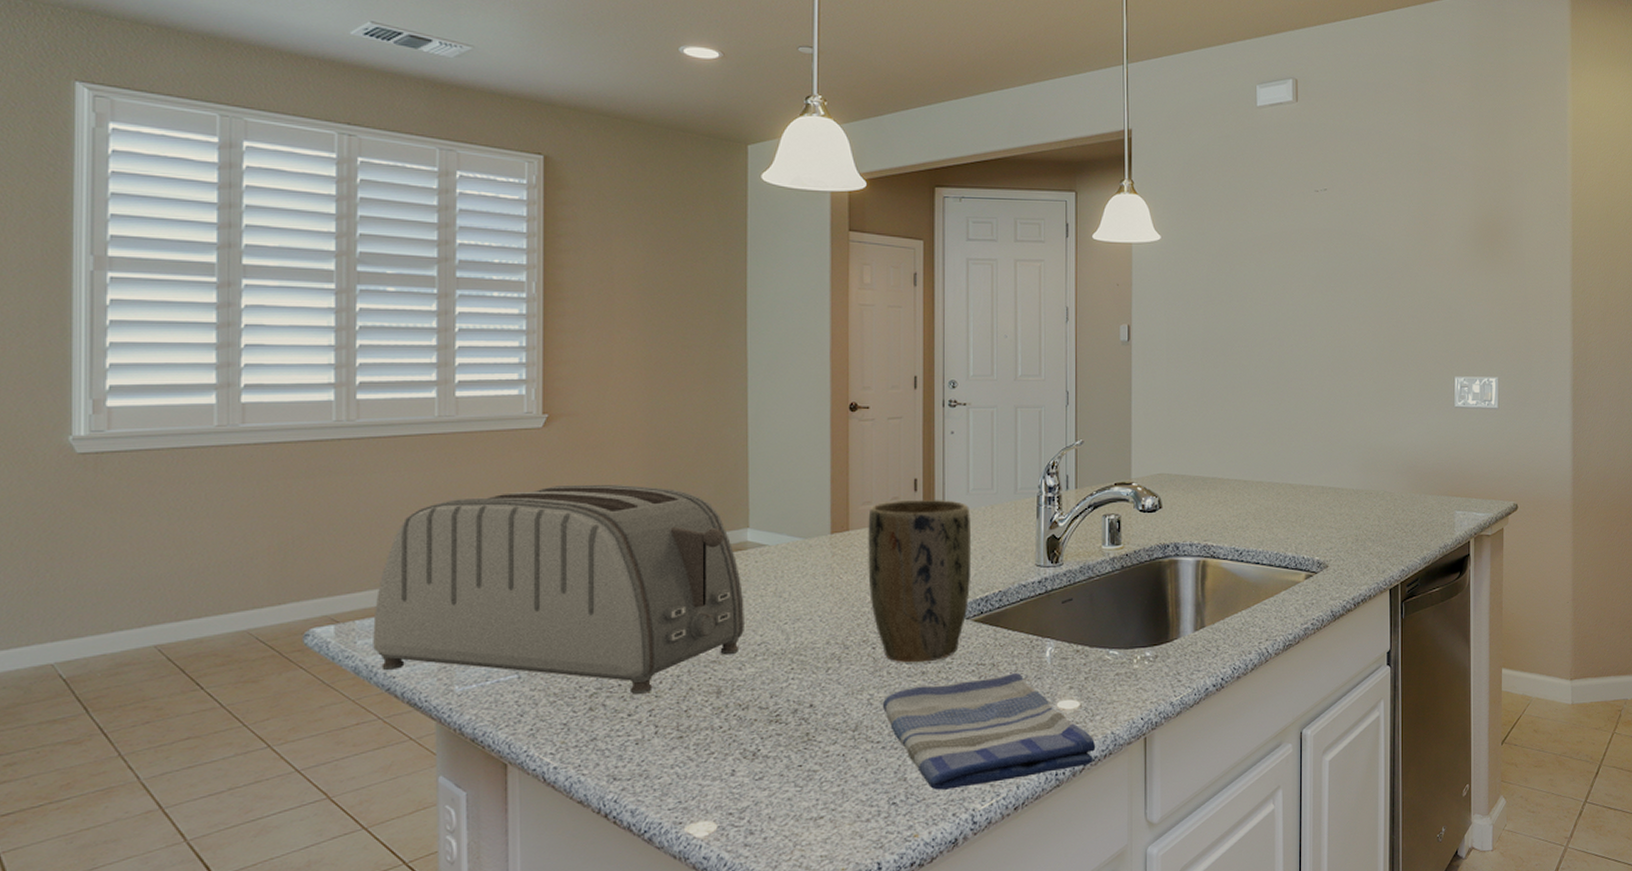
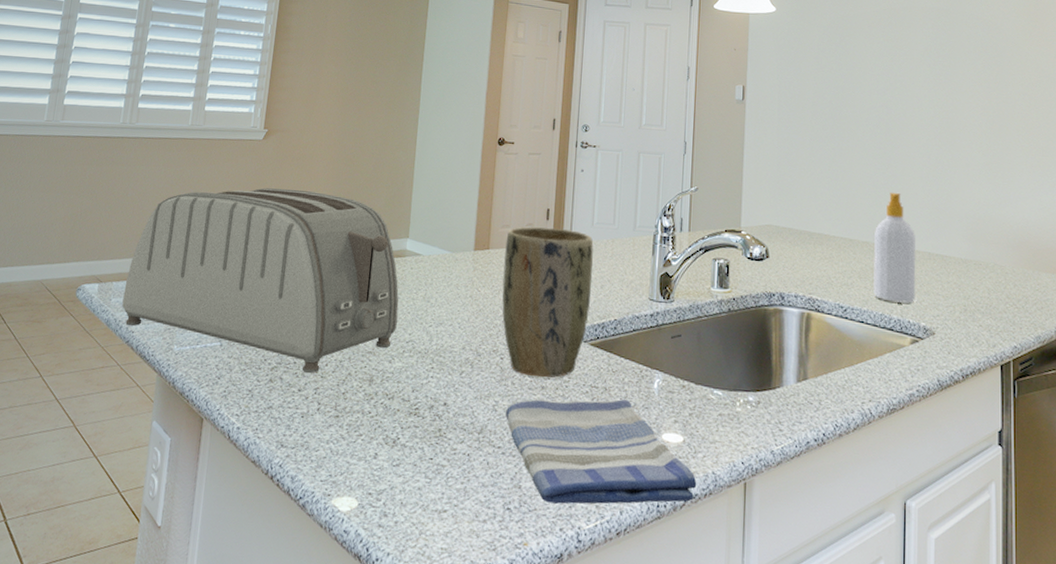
soap bottle: none [1268,429,1310,540] -> present [873,193,916,303]

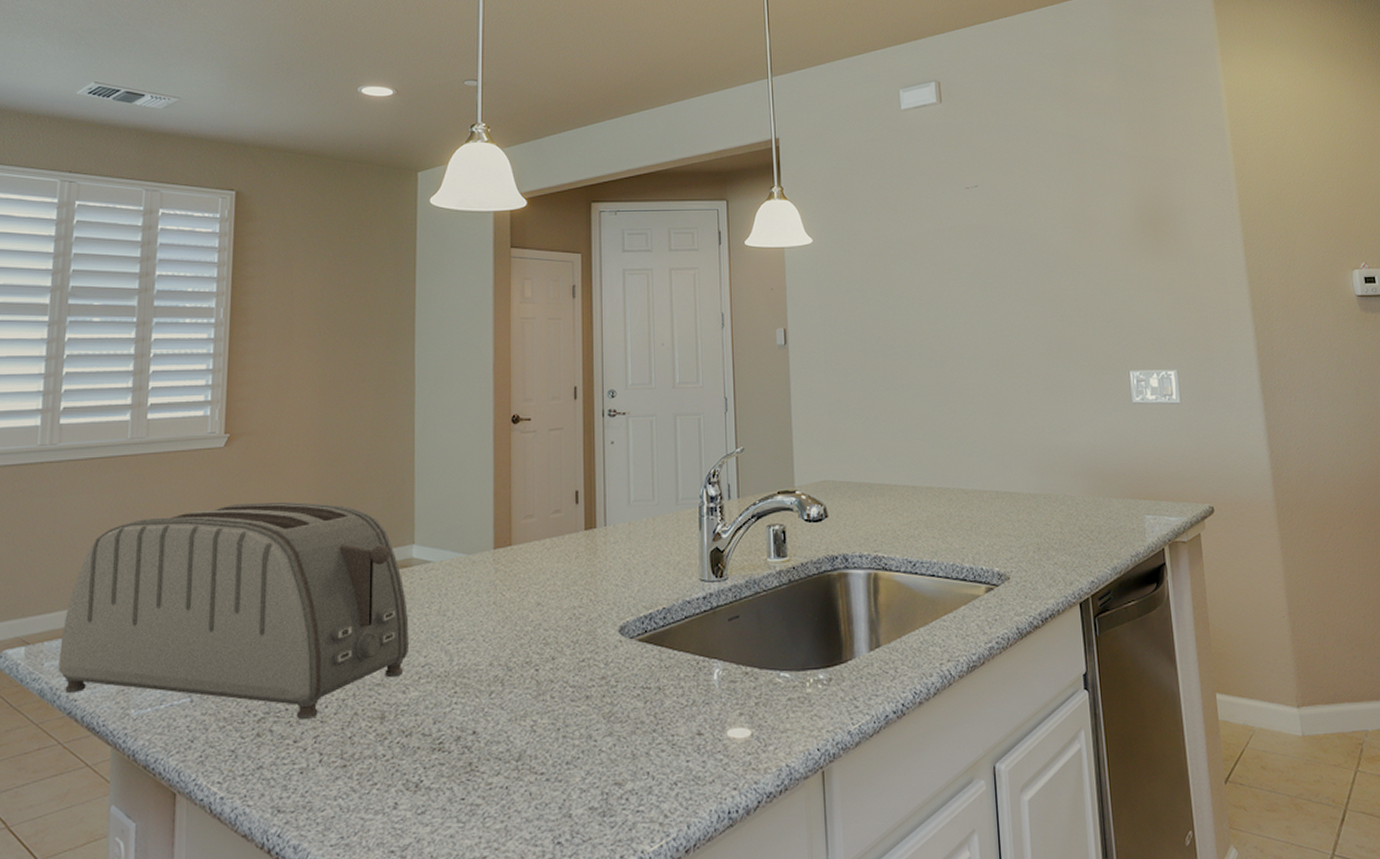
plant pot: present [502,227,594,378] -> none [531,512,634,686]
dish towel: present [505,399,697,504] -> none [546,698,770,829]
soap bottle: present [873,193,916,303] -> none [938,430,987,550]

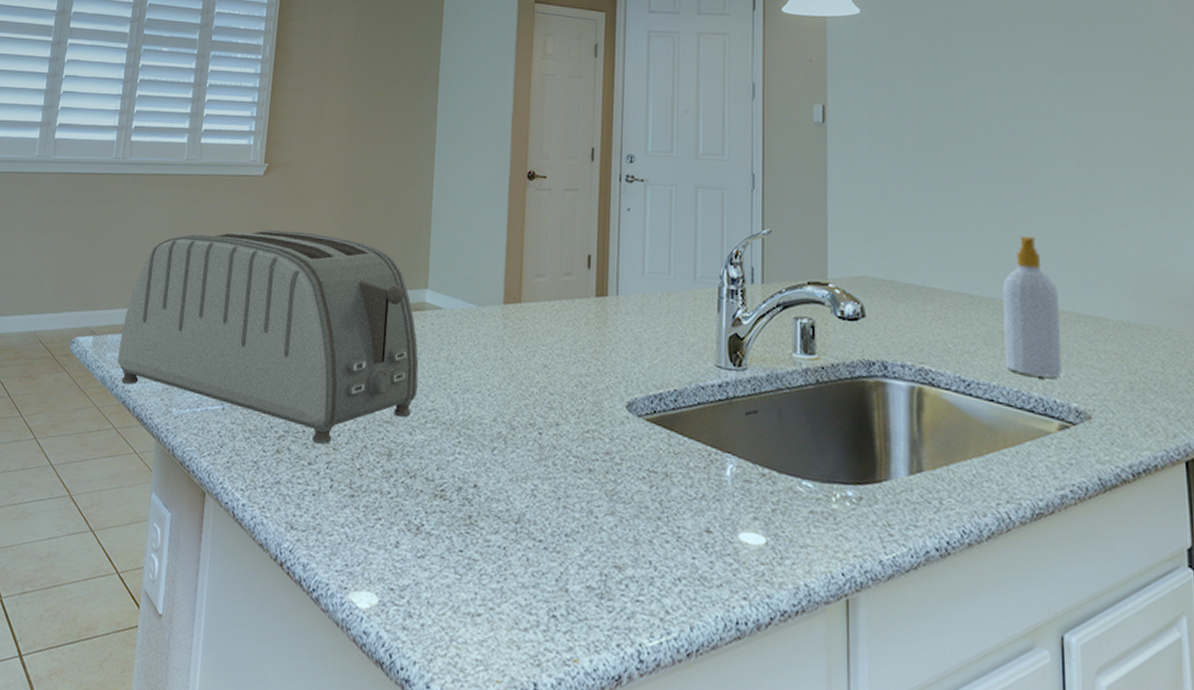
soap bottle: none [938,430,987,550] -> present [1003,237,1063,378]

